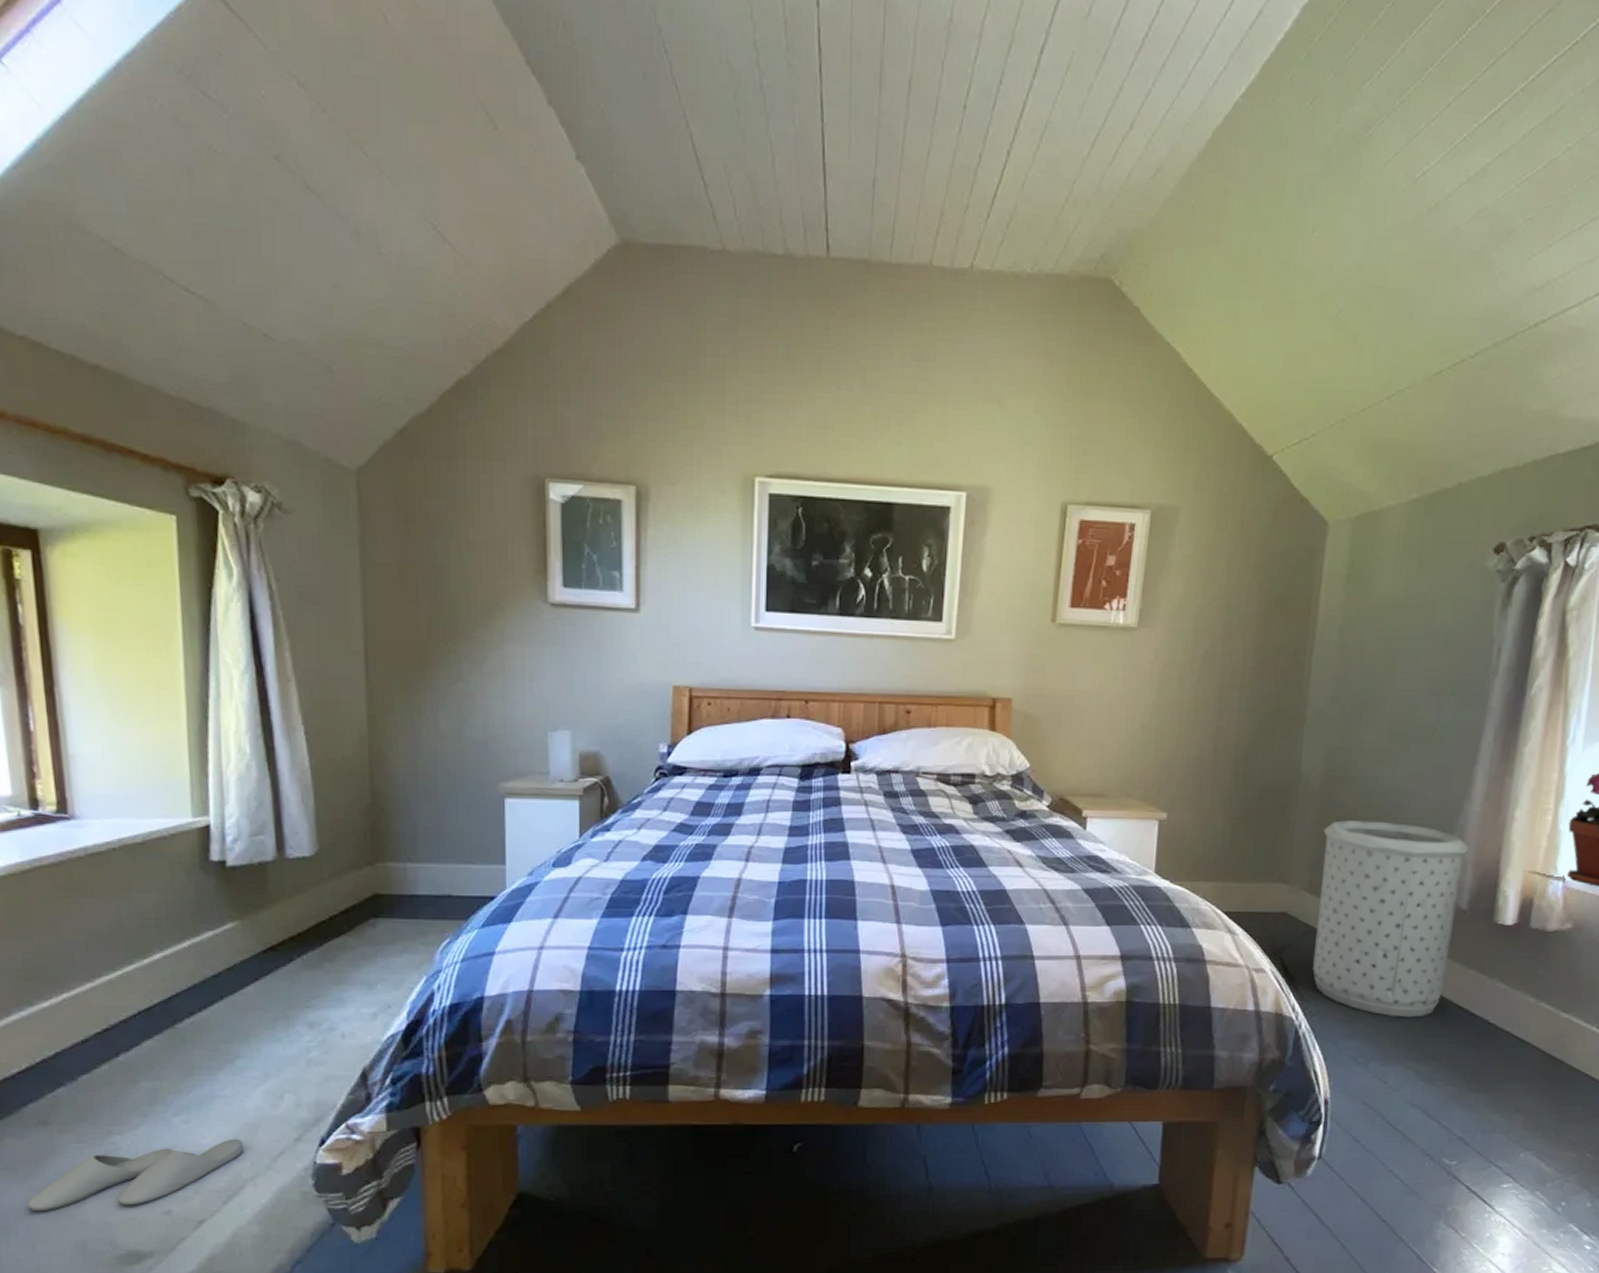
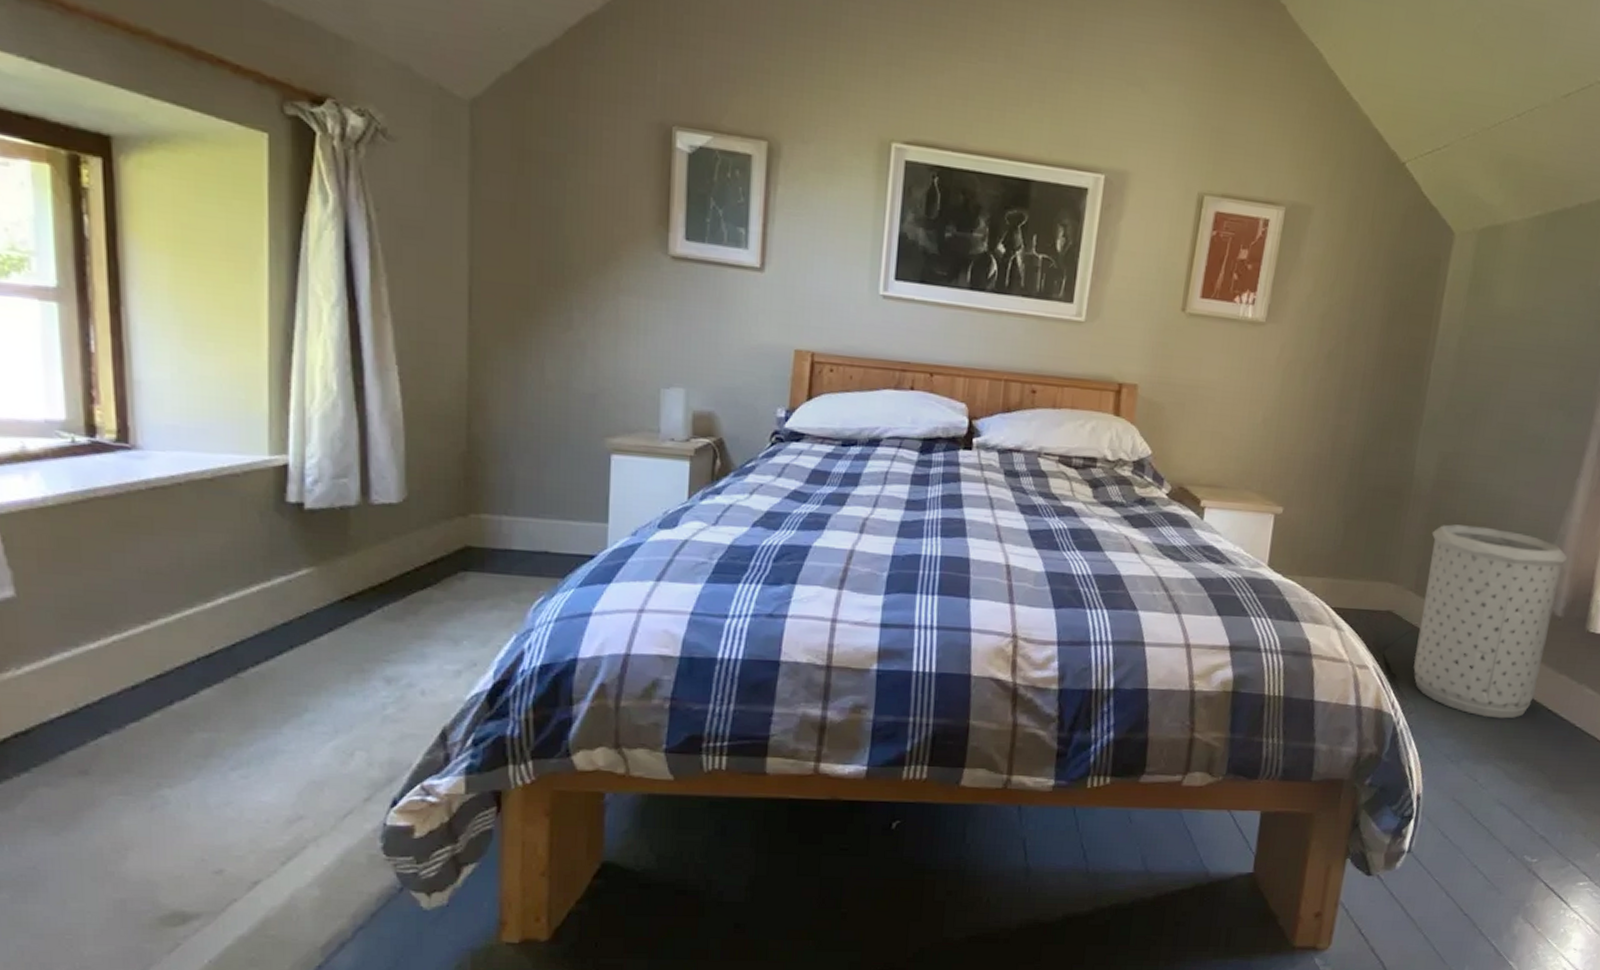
slippers: present [27,1138,244,1212] -> none [61,796,308,867]

